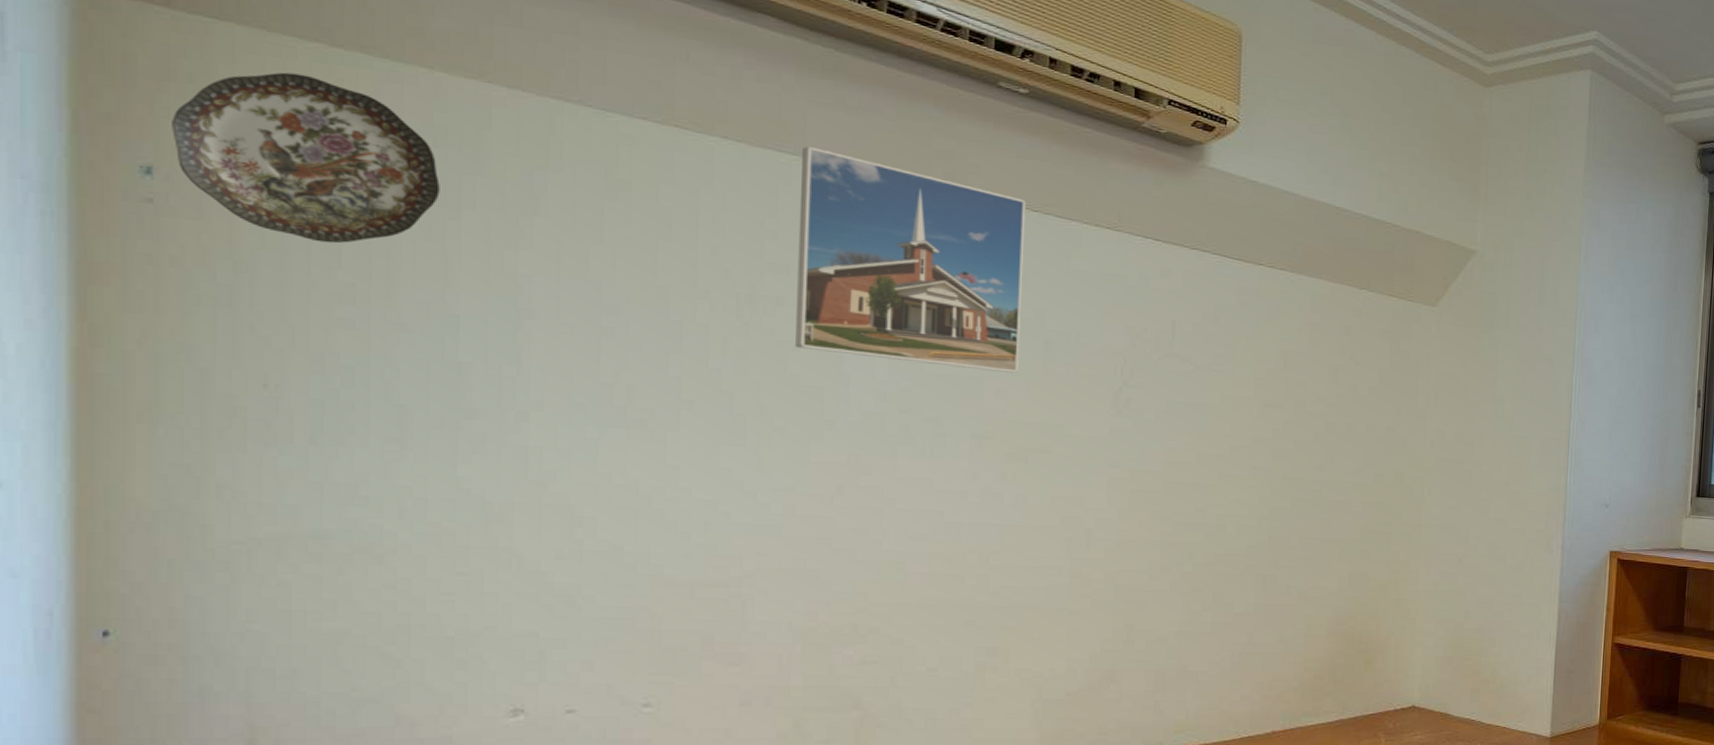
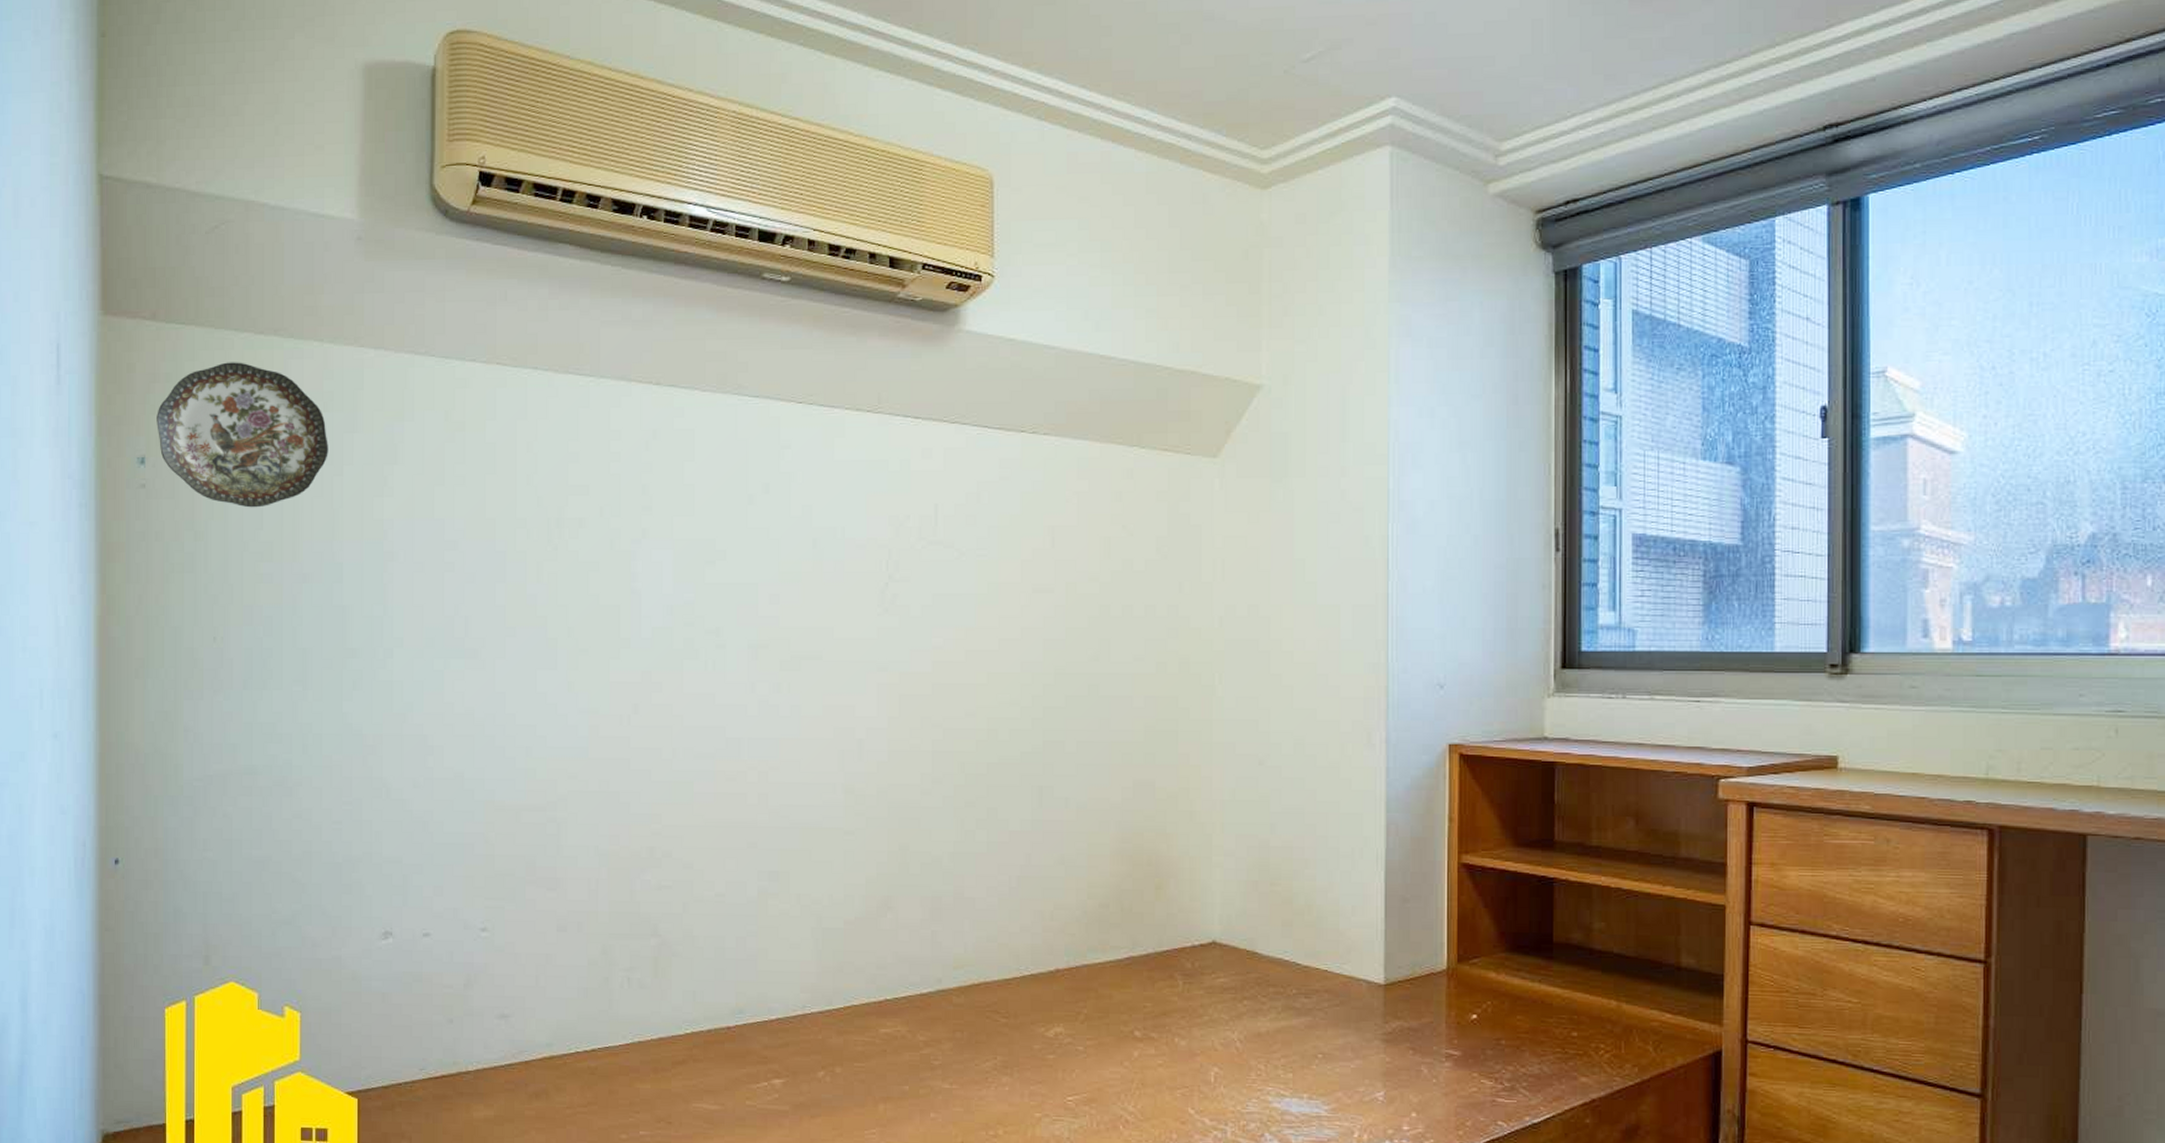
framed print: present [795,146,1026,373] -> none [596,366,791,576]

